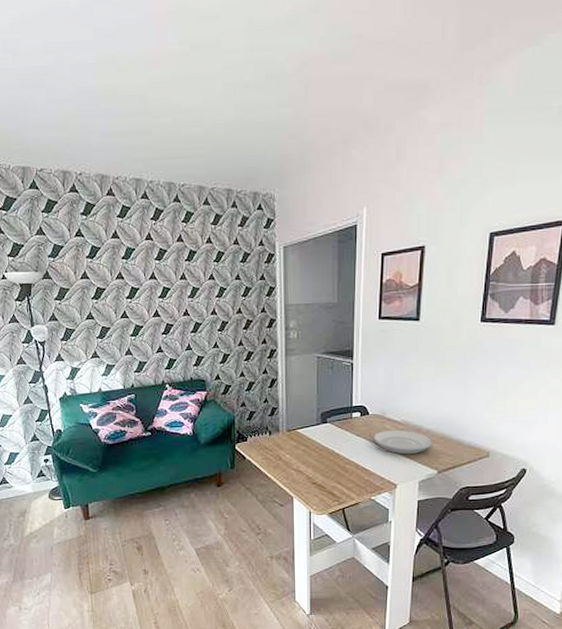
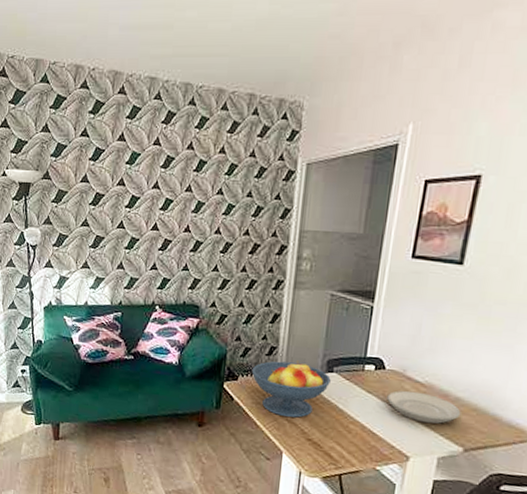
fruit bowl: none [258,417,326,467] -> present [251,360,331,418]

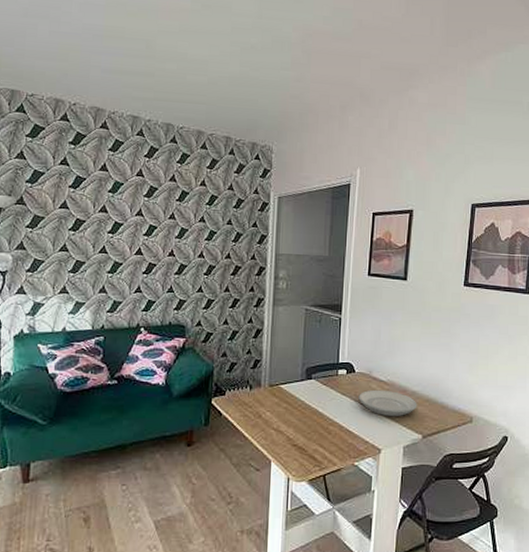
fruit bowl: present [251,360,331,418] -> none [238,371,310,426]

